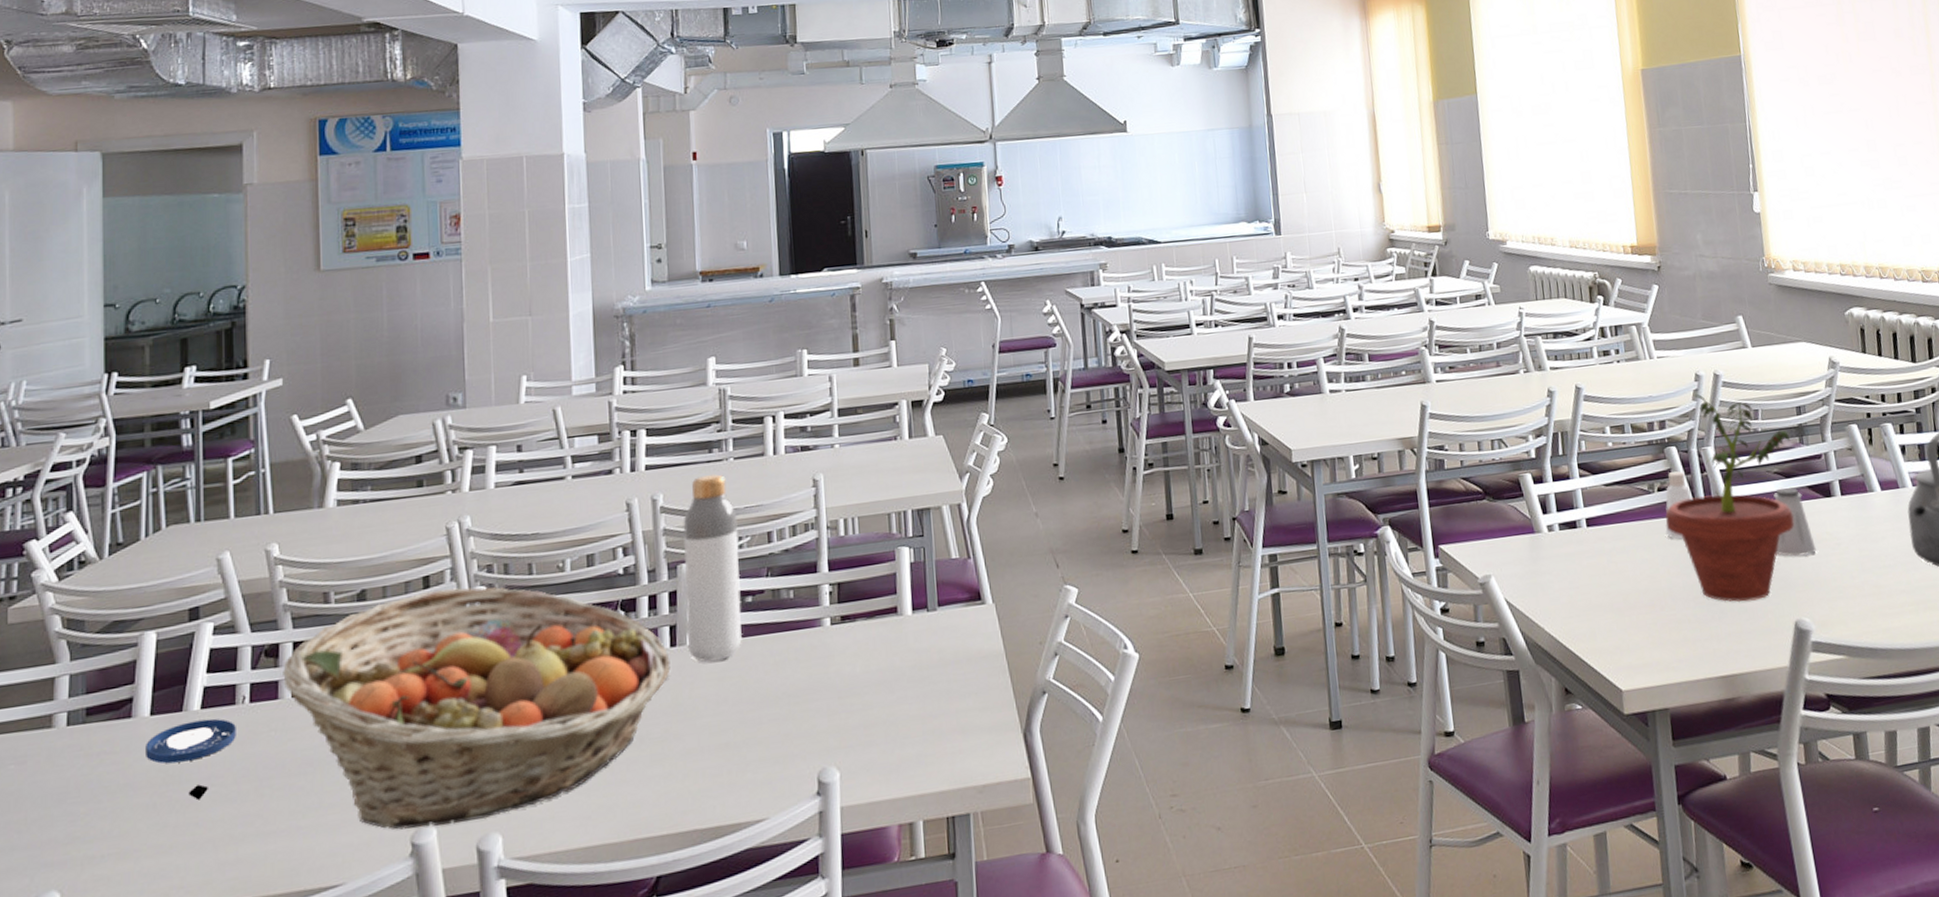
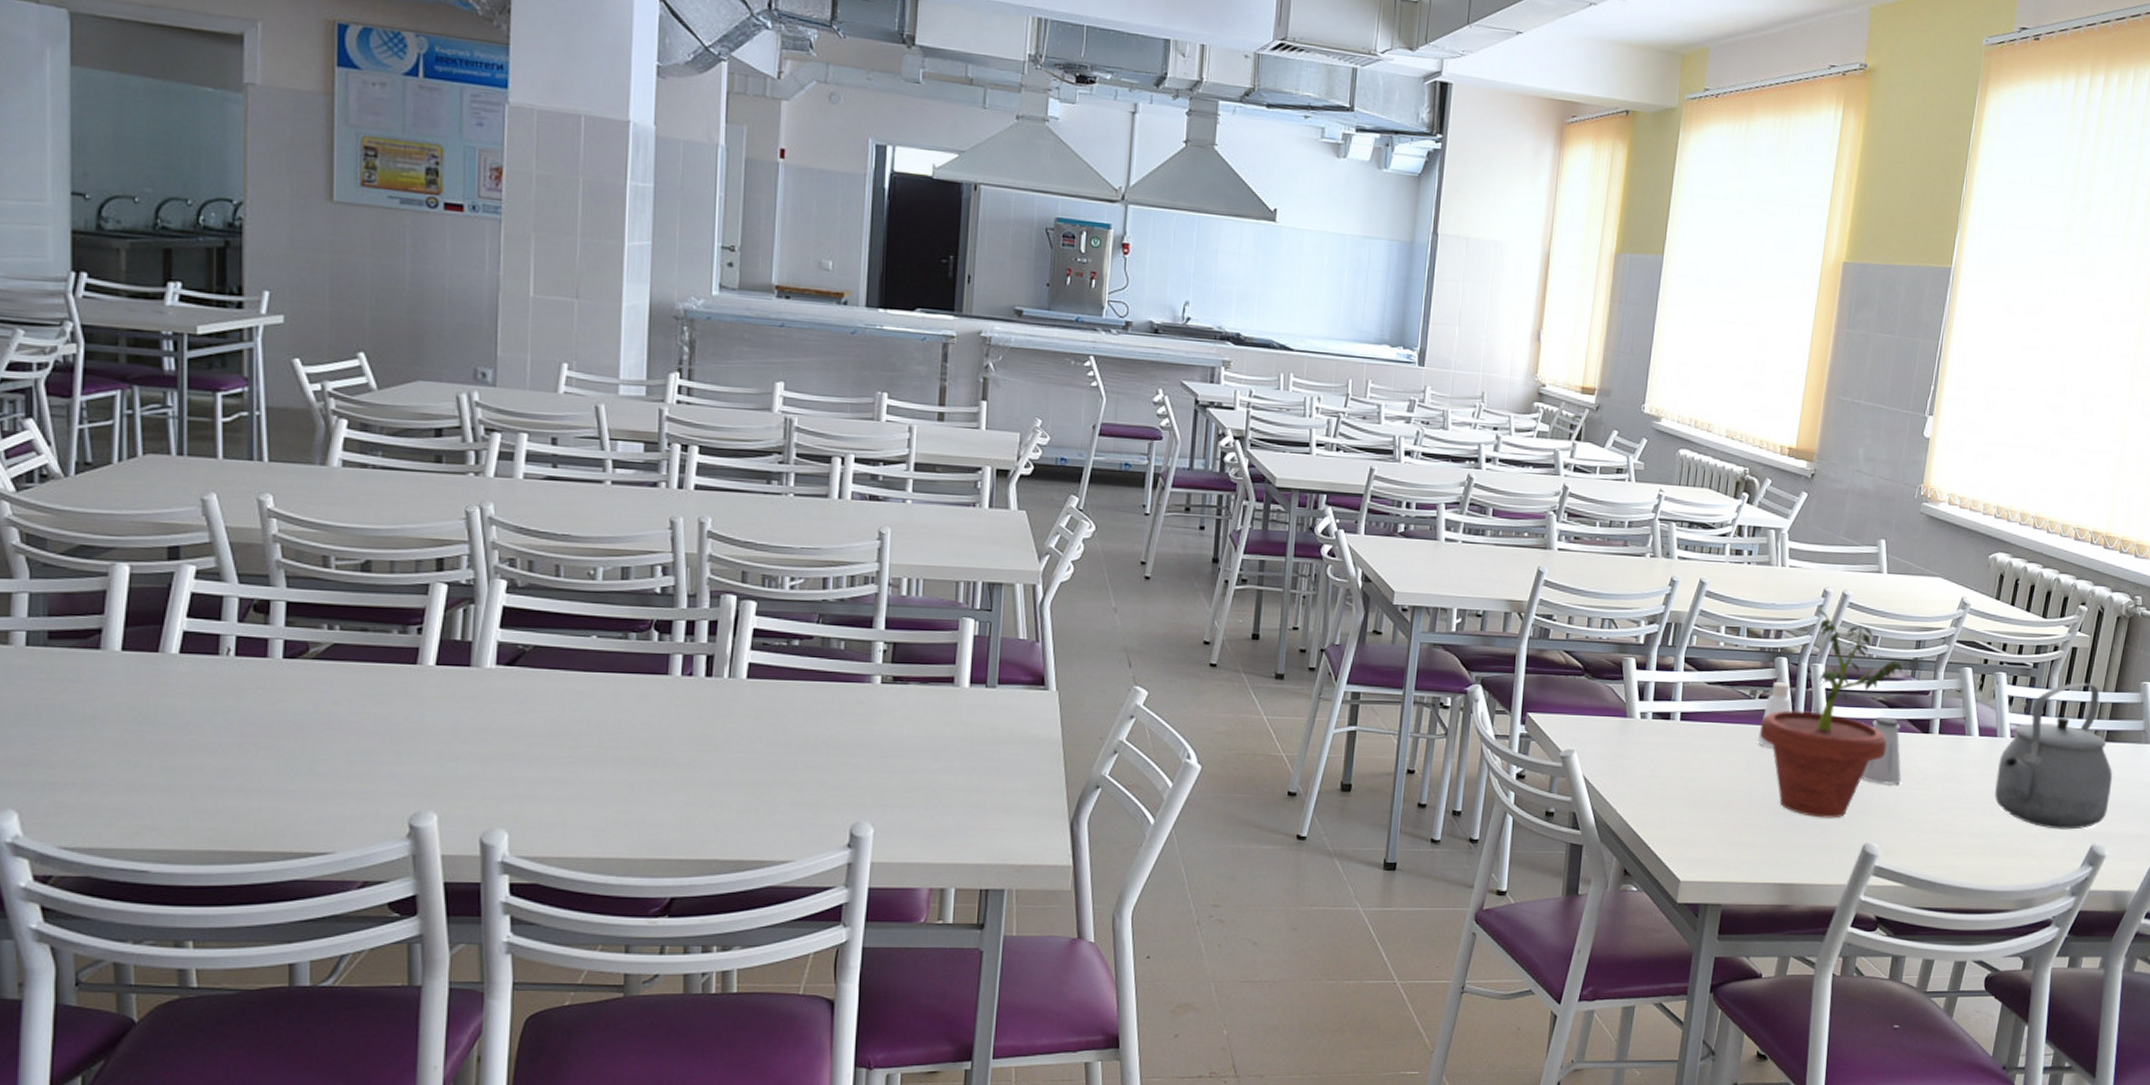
plate: present [146,718,236,801] -> none [116,664,219,745]
fruit basket: present [283,587,671,830] -> none [273,573,704,814]
bottle: present [683,474,743,662] -> none [724,507,791,699]

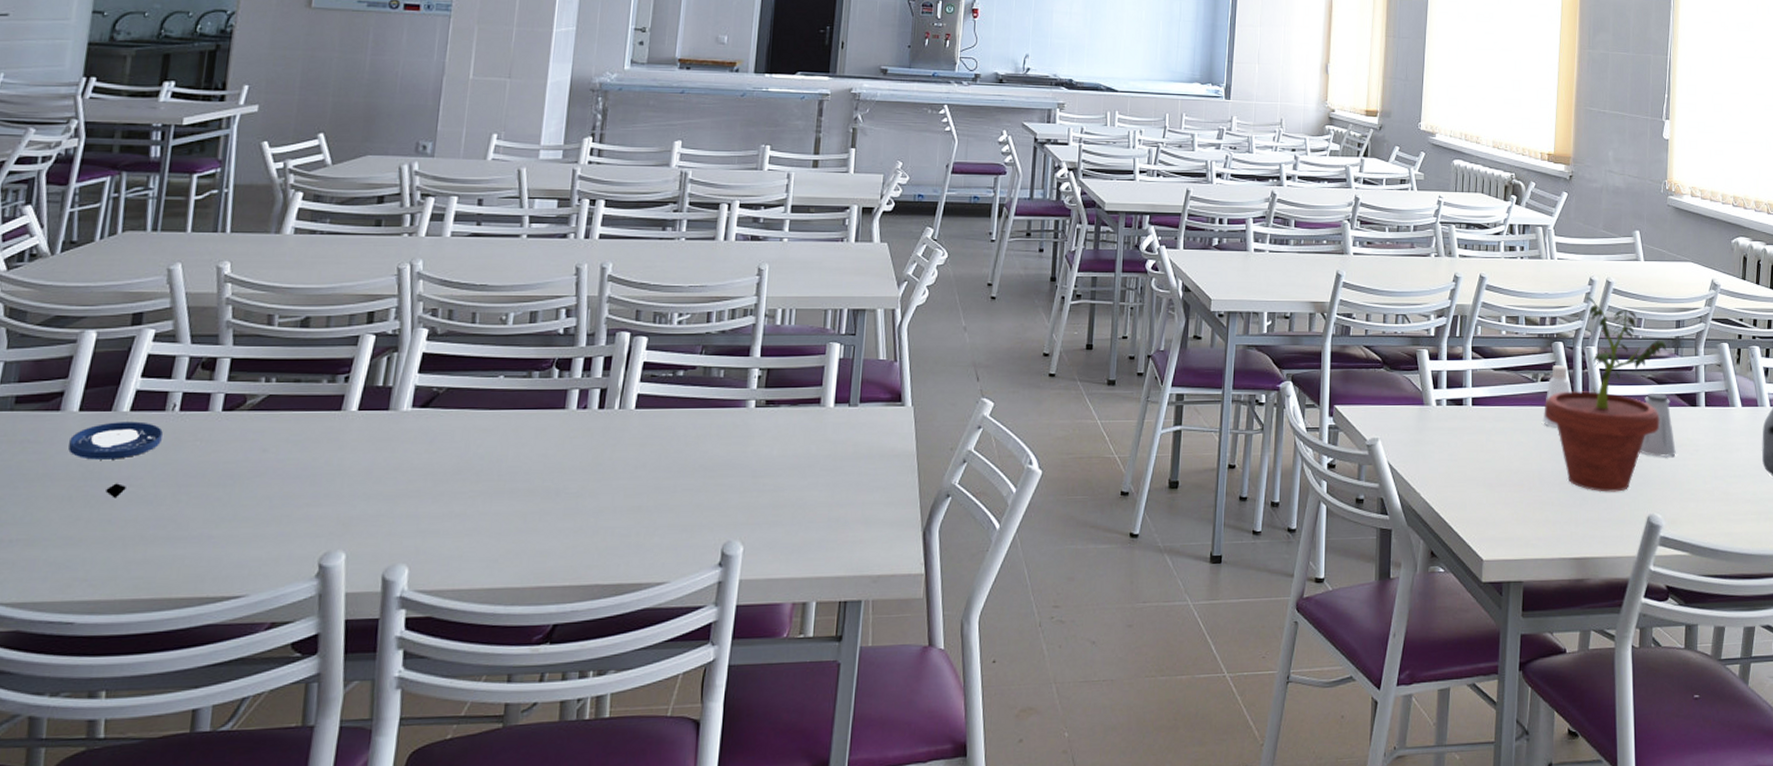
plate: none [116,664,219,745] -> present [68,421,163,499]

